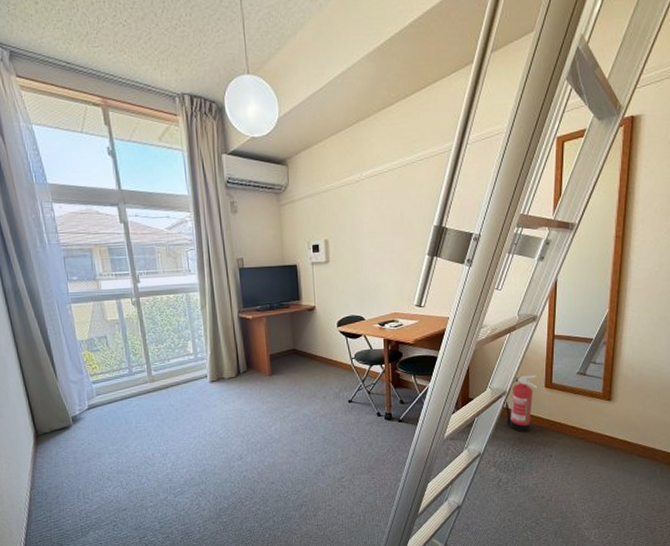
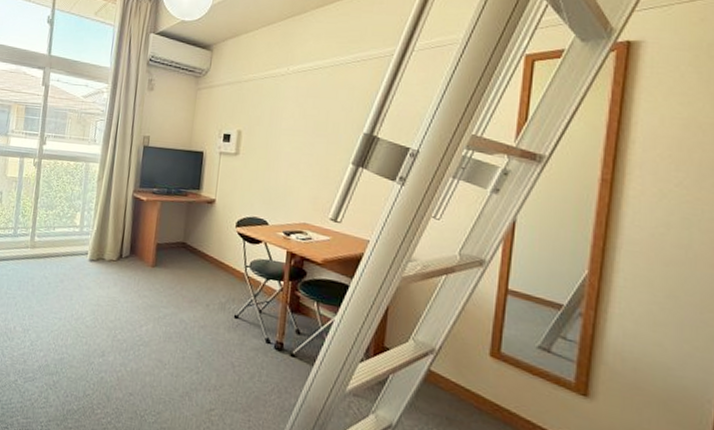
fire extinguisher: present [504,375,538,433] -> none [430,333,481,412]

